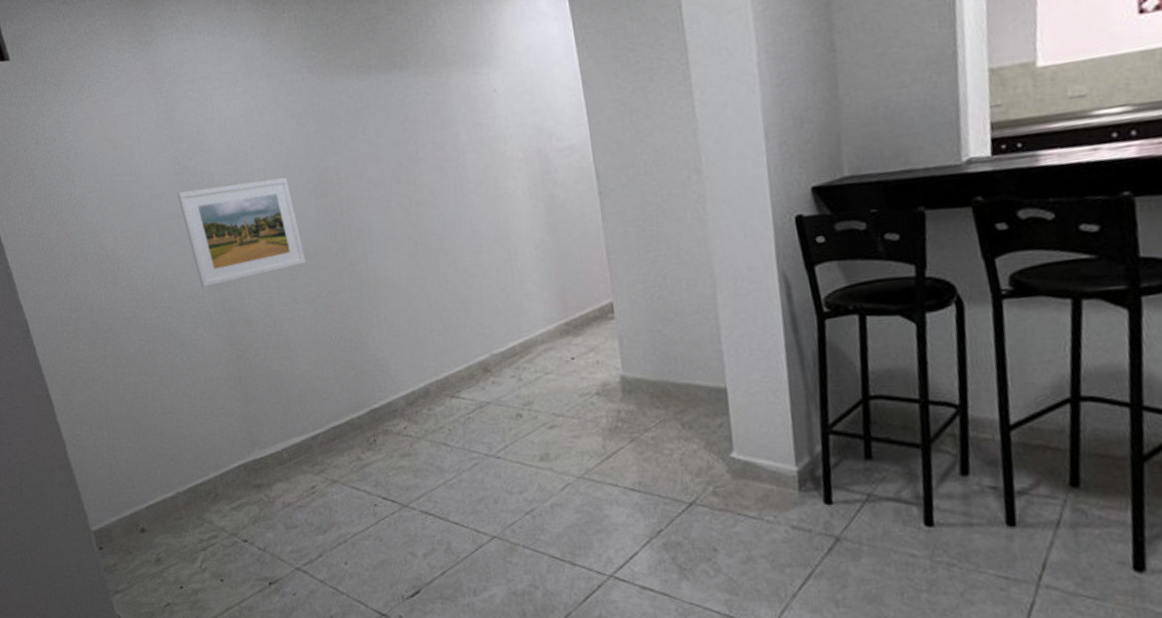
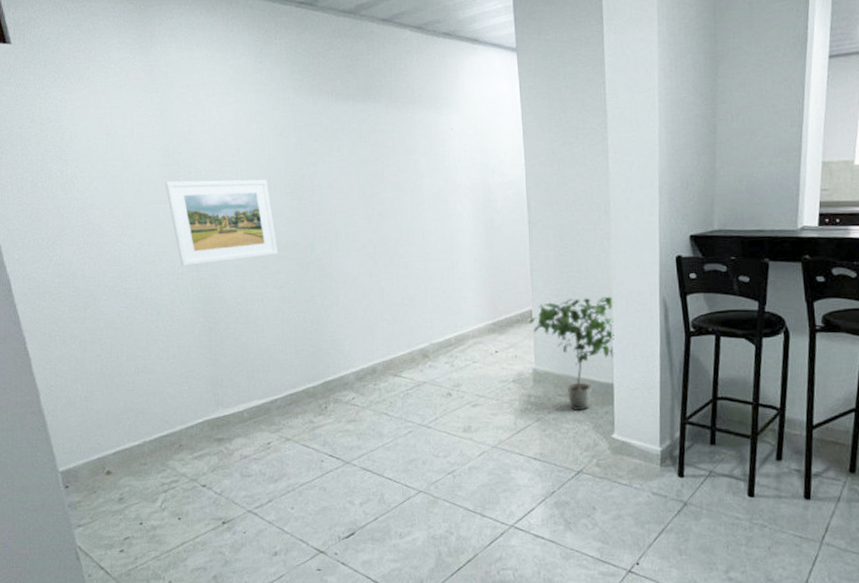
potted plant: none [610,276,725,425] -> present [529,296,615,410]

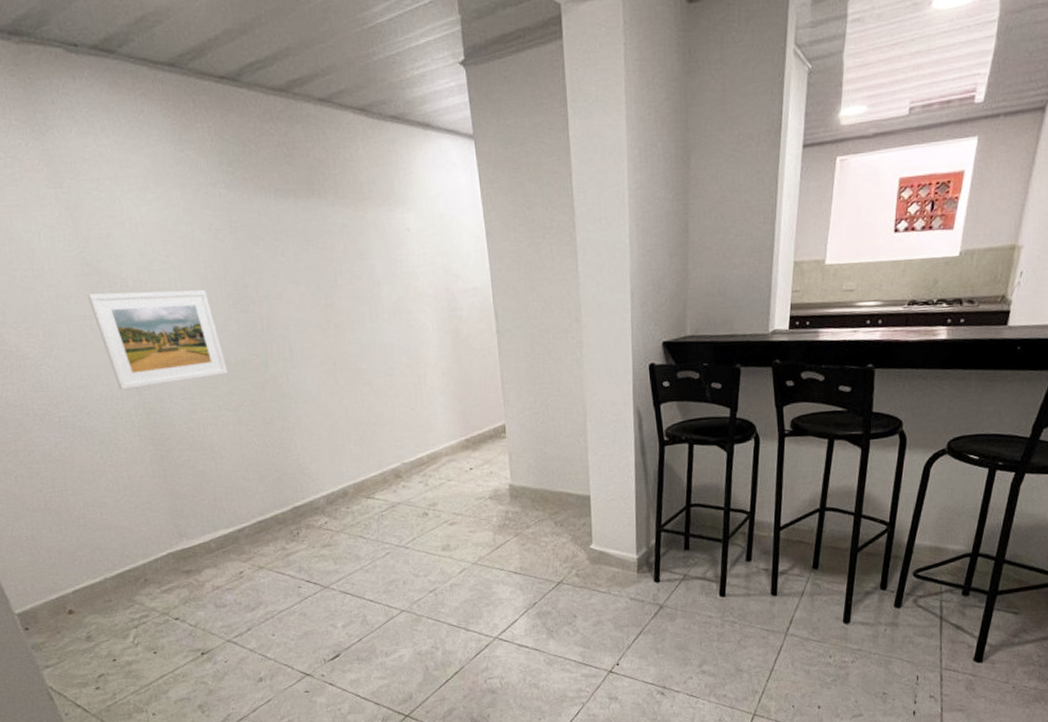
potted plant: present [529,296,615,410] -> none [502,407,591,524]

